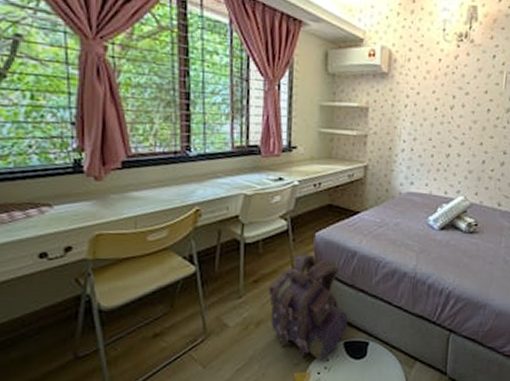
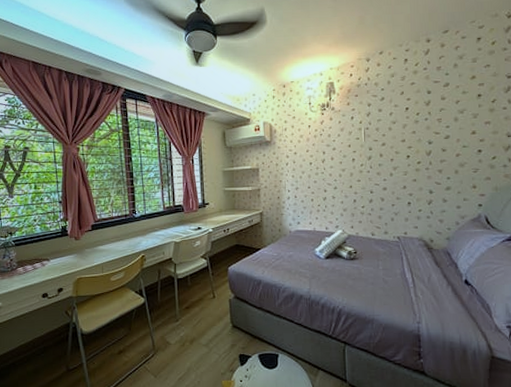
backpack: present [268,252,348,362] -> none [197,283,260,371]

